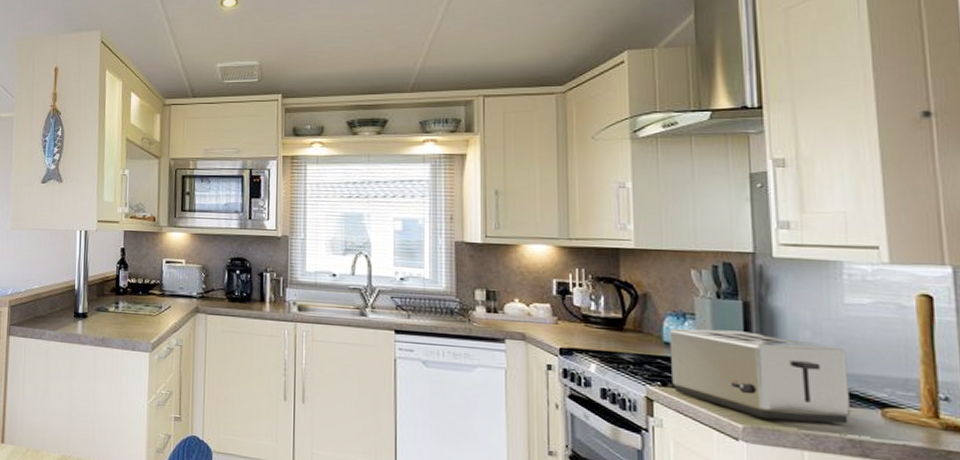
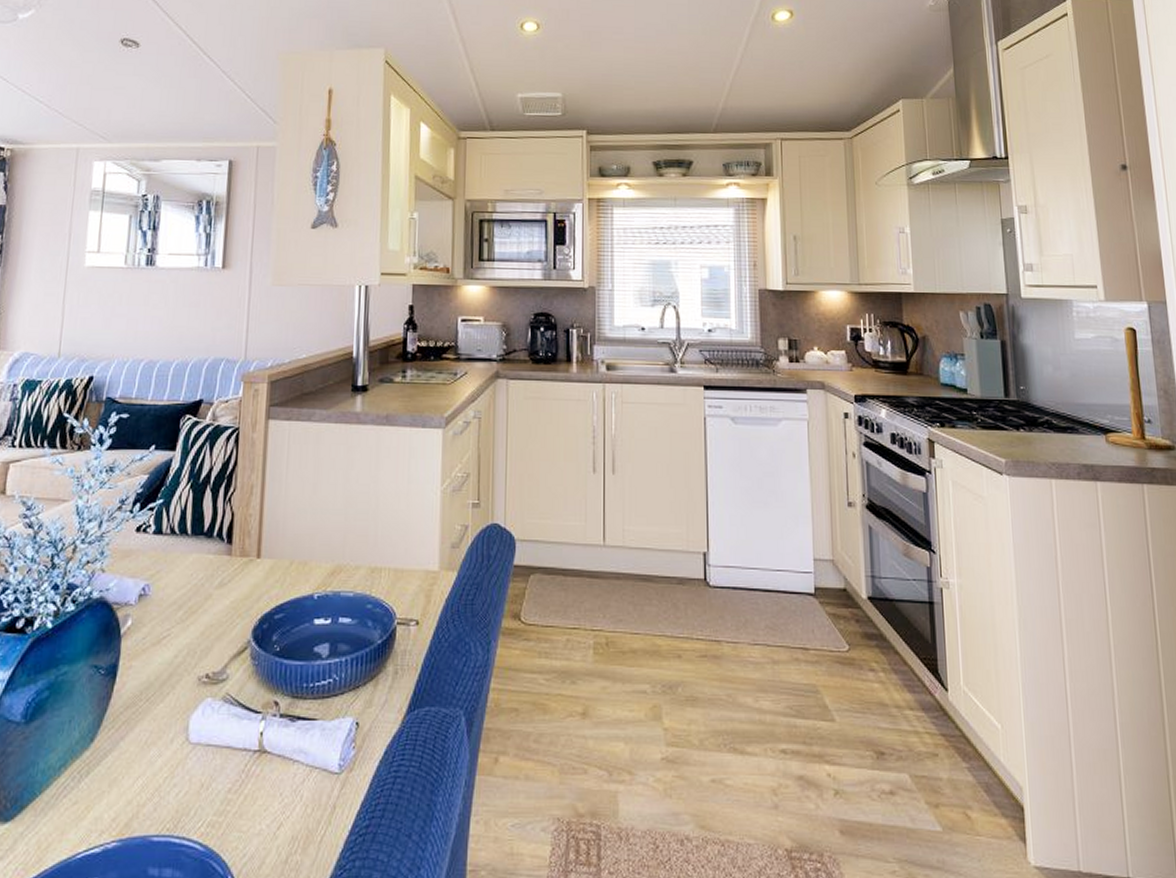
toaster: present [669,328,852,424] -> none [944,368,1085,452]

